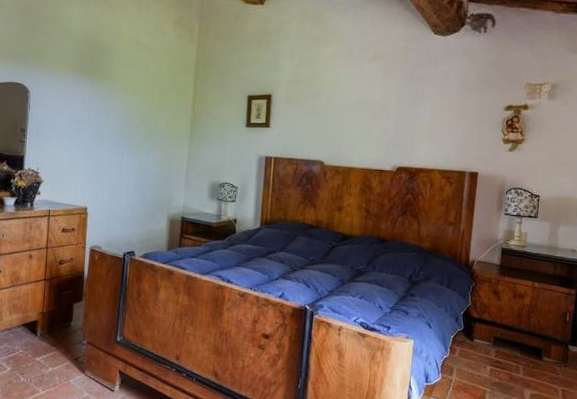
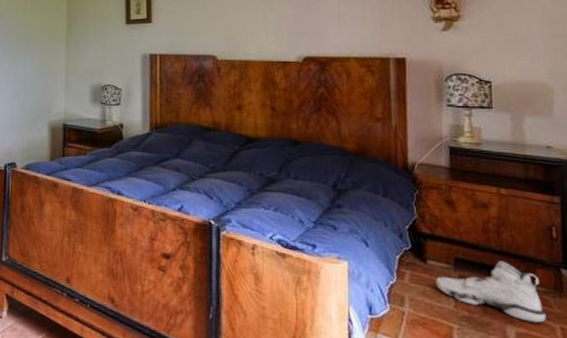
sneaker: none [478,339,554,386] -> present [435,260,546,323]

